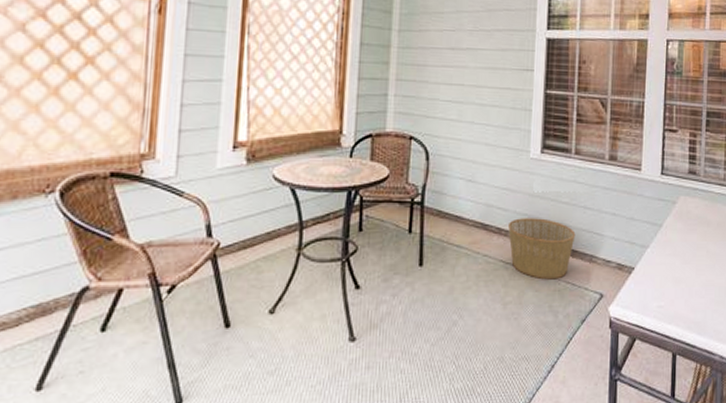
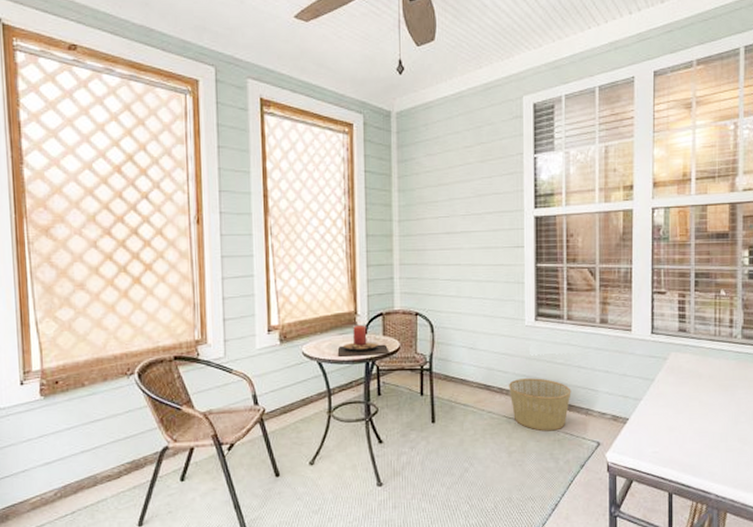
candle: none [315,146,376,183] -> present [337,324,389,357]

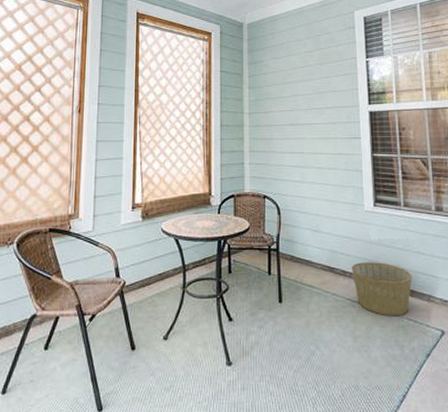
candle: present [337,324,389,357] -> none [193,205,240,234]

